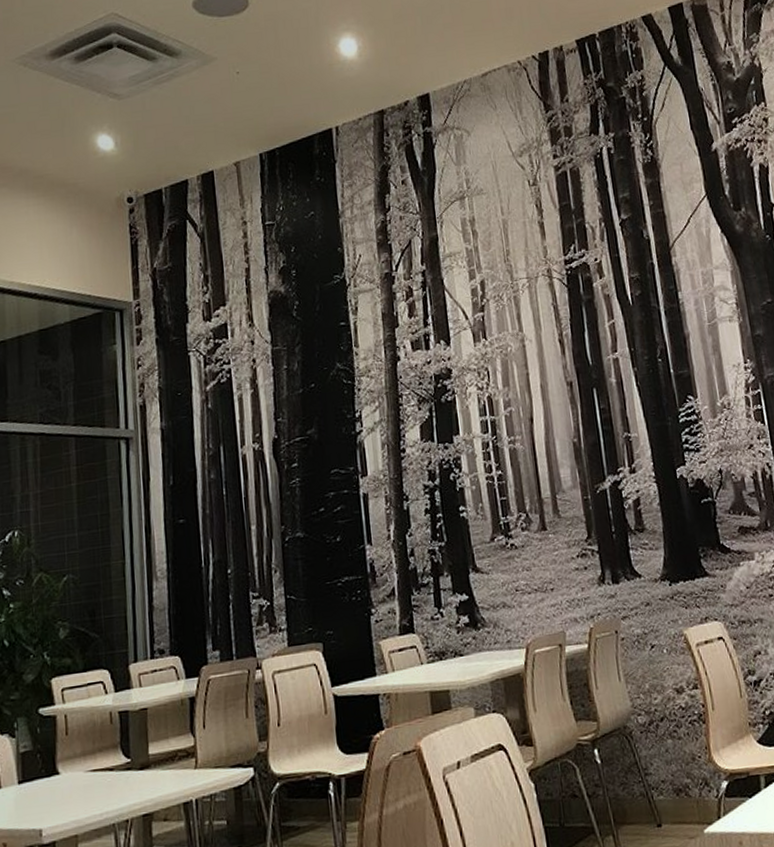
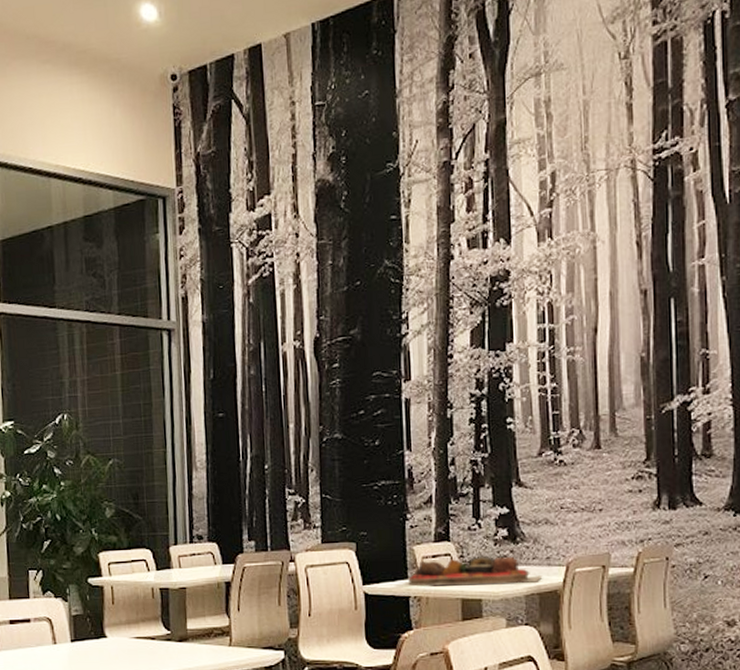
food tray: none [364,643,505,686] -> present [395,556,543,588]

